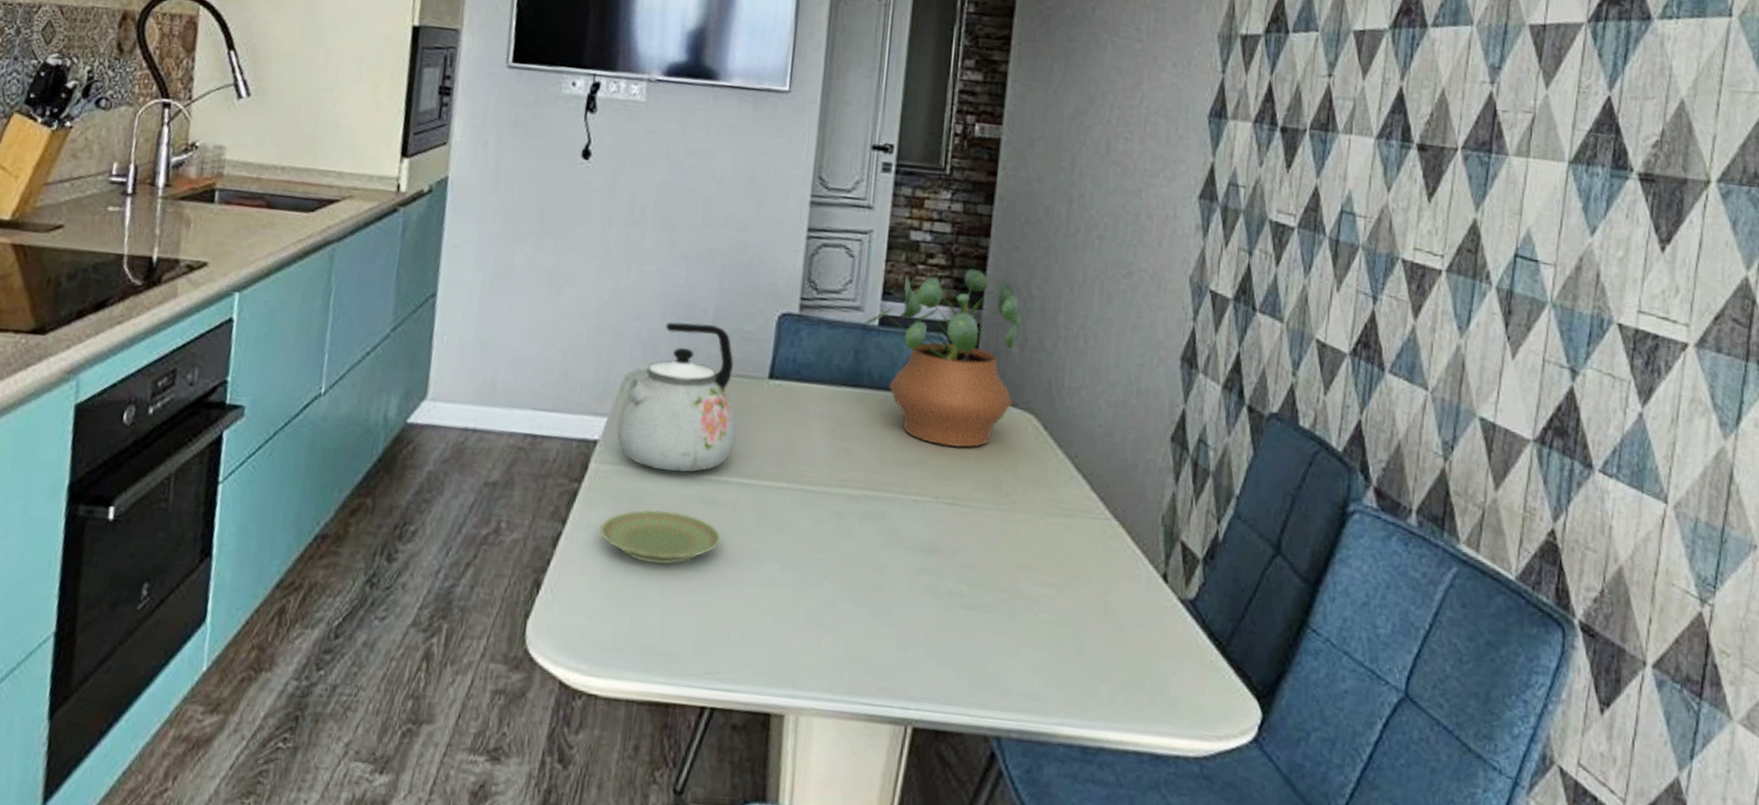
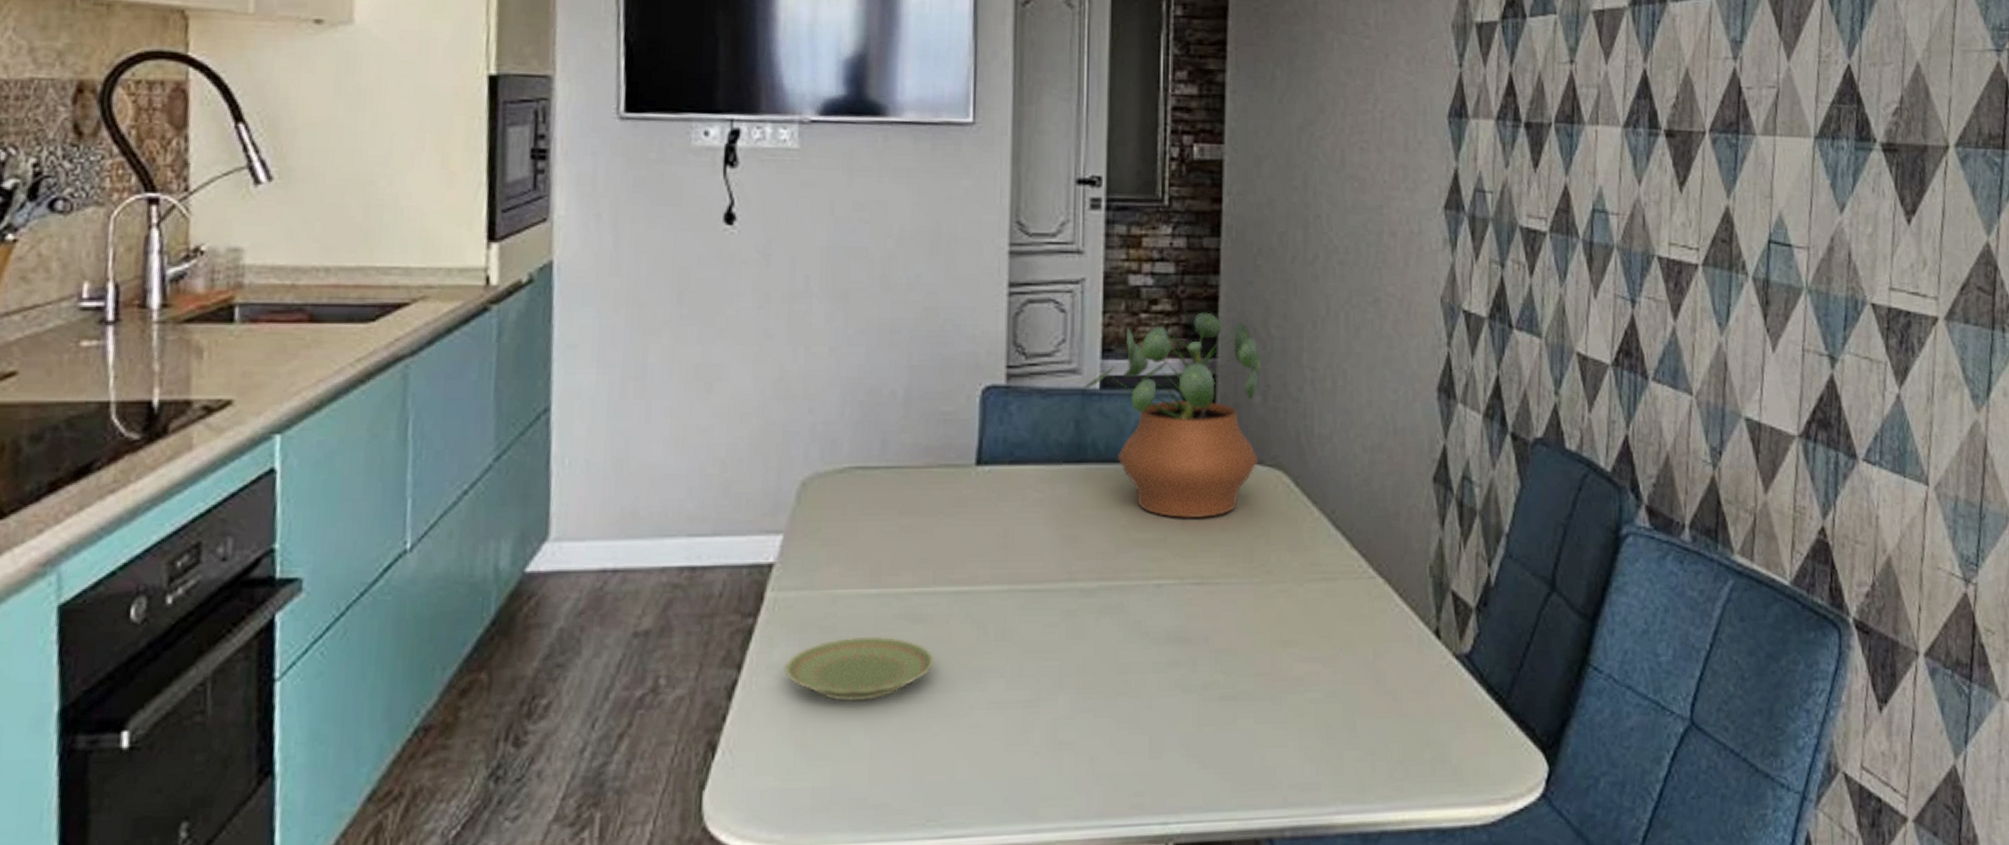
kettle: present [617,322,737,473] -> none [795,408,943,590]

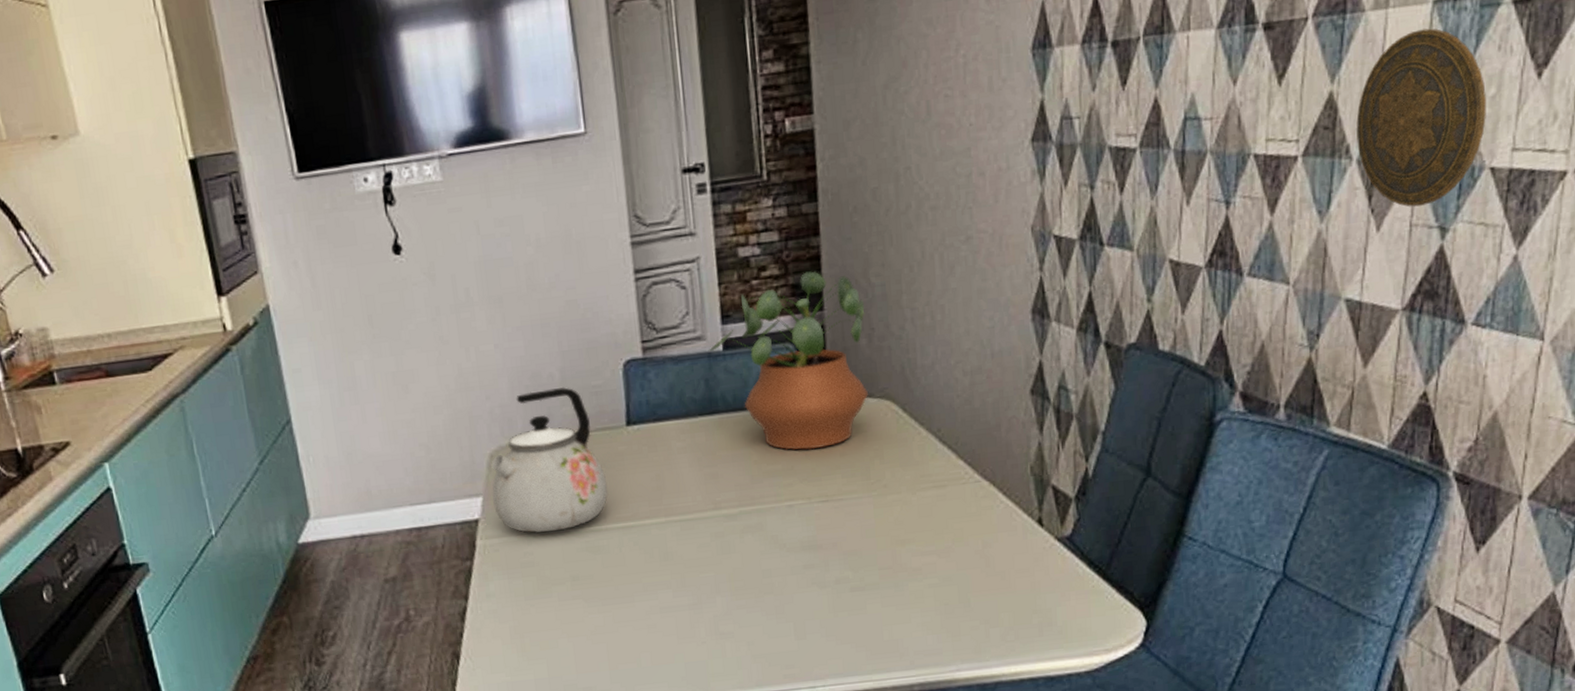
plate: present [785,636,934,701] -> none [500,565,614,616]
kettle: none [795,408,943,590] -> present [491,386,609,533]
decorative plate: none [1751,160,1865,332] -> present [1356,28,1486,207]

